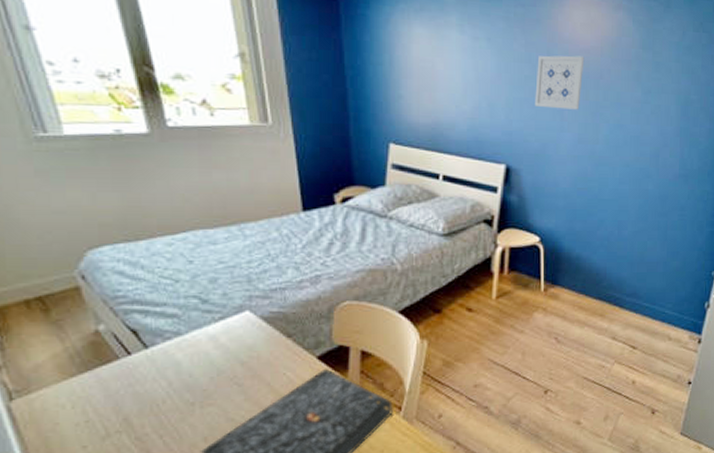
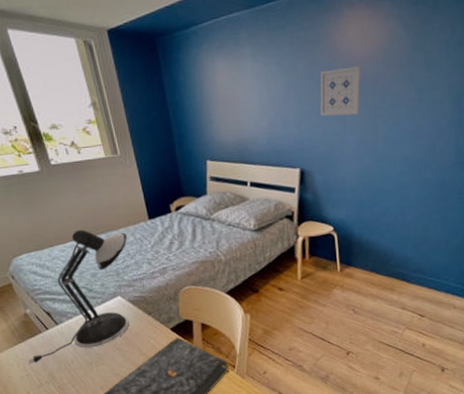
desk lamp: none [91,217,268,405] -> present [28,229,130,364]

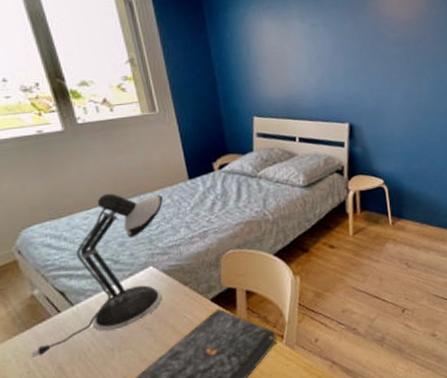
wall art: present [320,66,361,116] -> none [365,28,404,73]

